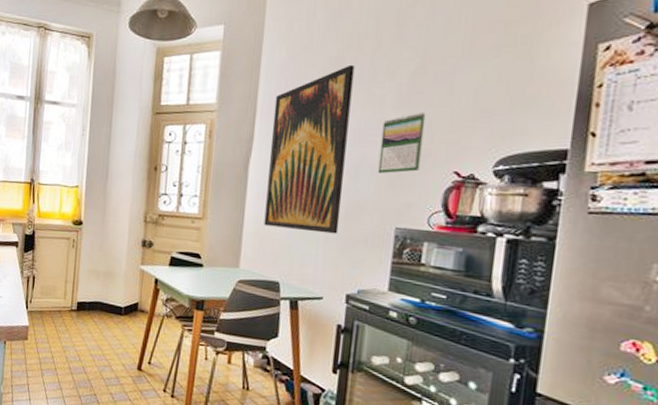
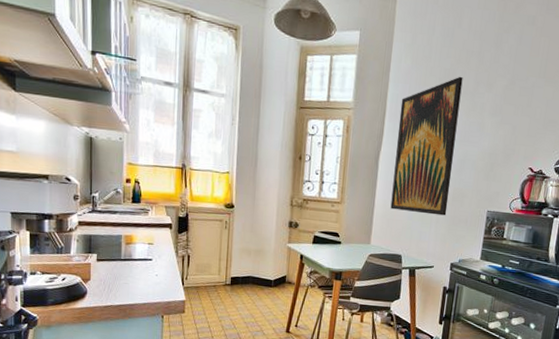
calendar: present [377,113,426,174] -> none [476,120,512,168]

